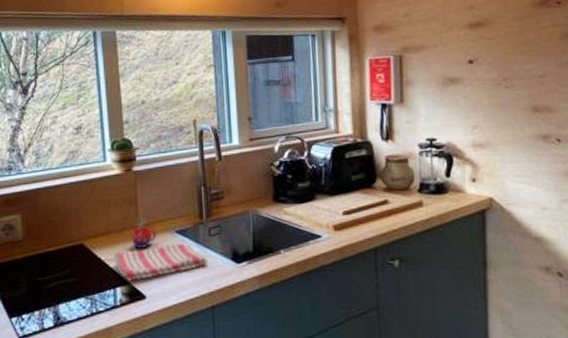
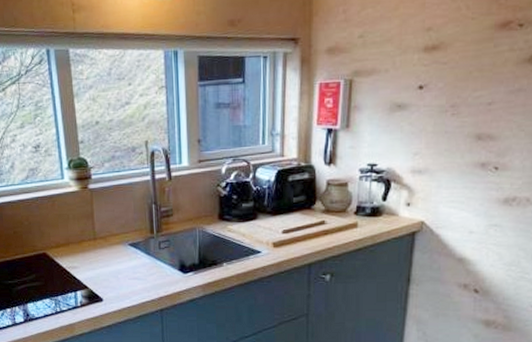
dish towel: present [113,242,207,282] -> none [73,254,157,286]
mug: present [131,217,157,248] -> none [88,230,112,258]

